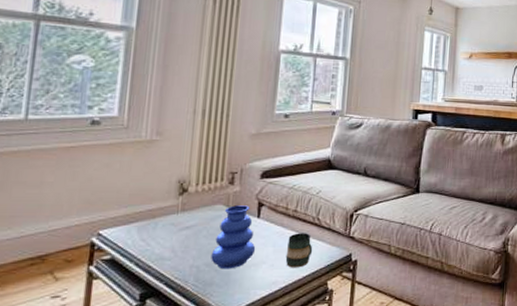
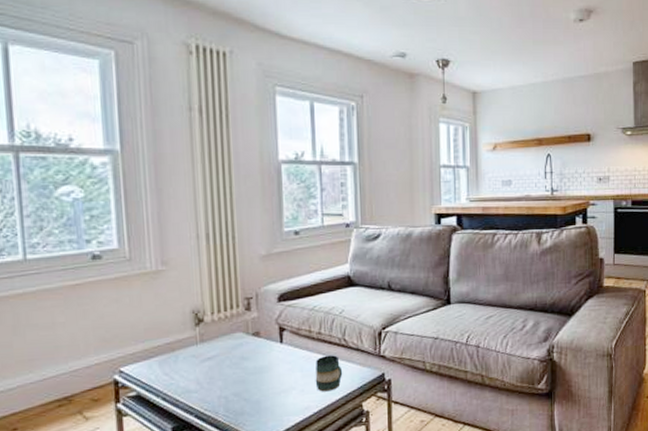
vase: present [211,205,256,270] -> none [238,331,283,398]

